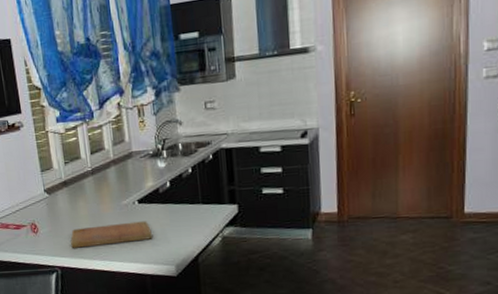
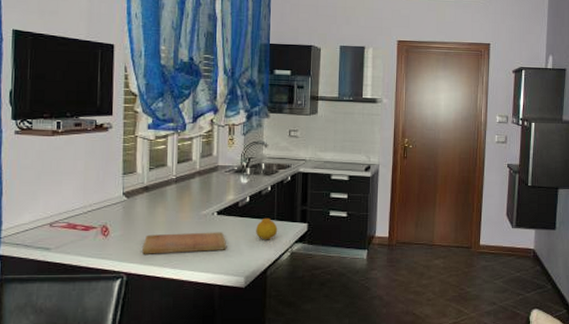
fruit: none [181,202,205,226] -> present [256,217,278,240]

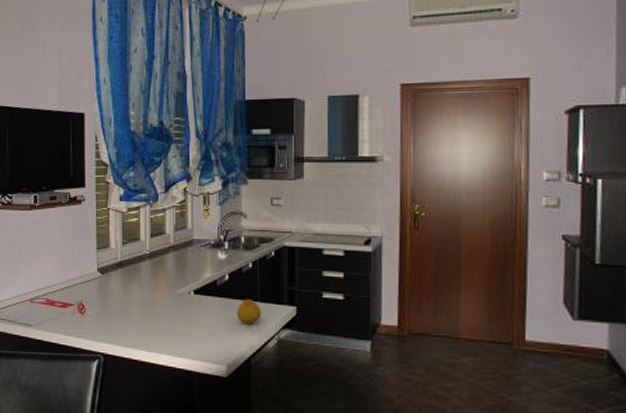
cutting board: present [142,232,227,254] -> none [118,313,206,335]

